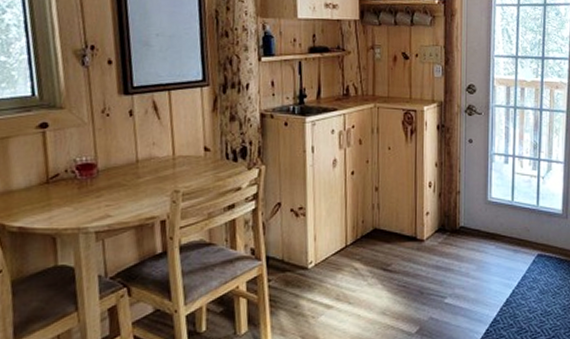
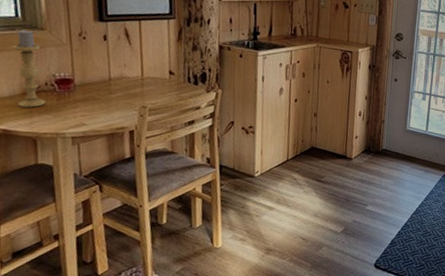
candle holder: none [29,109,65,200] -> present [13,28,45,108]

